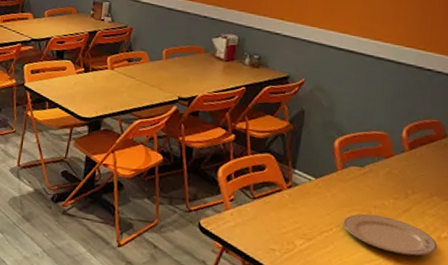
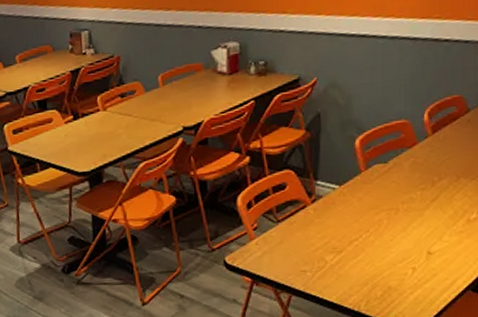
plate: present [343,214,438,256] -> none [372,210,468,247]

